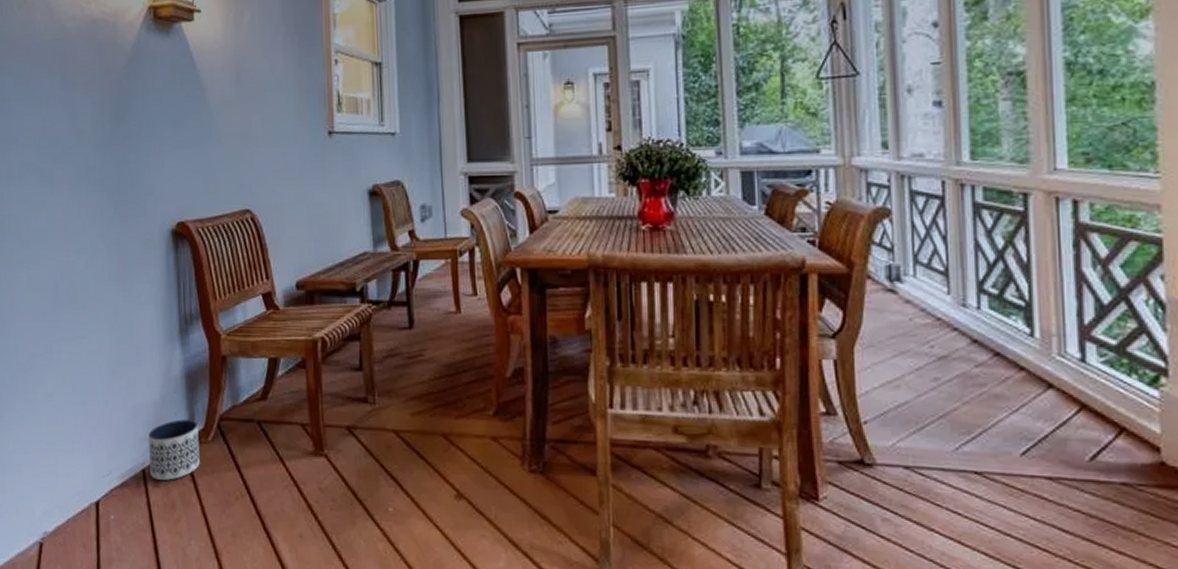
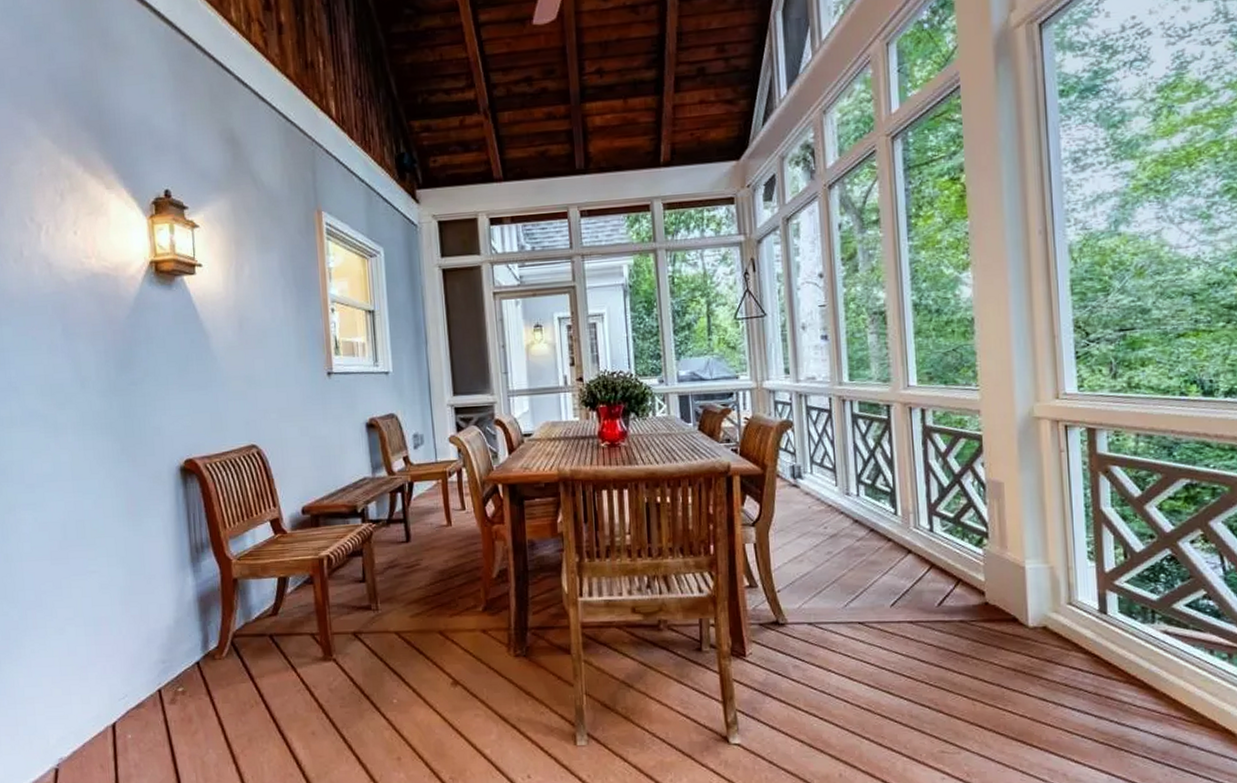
planter: present [148,419,200,480] -> none [163,639,215,697]

